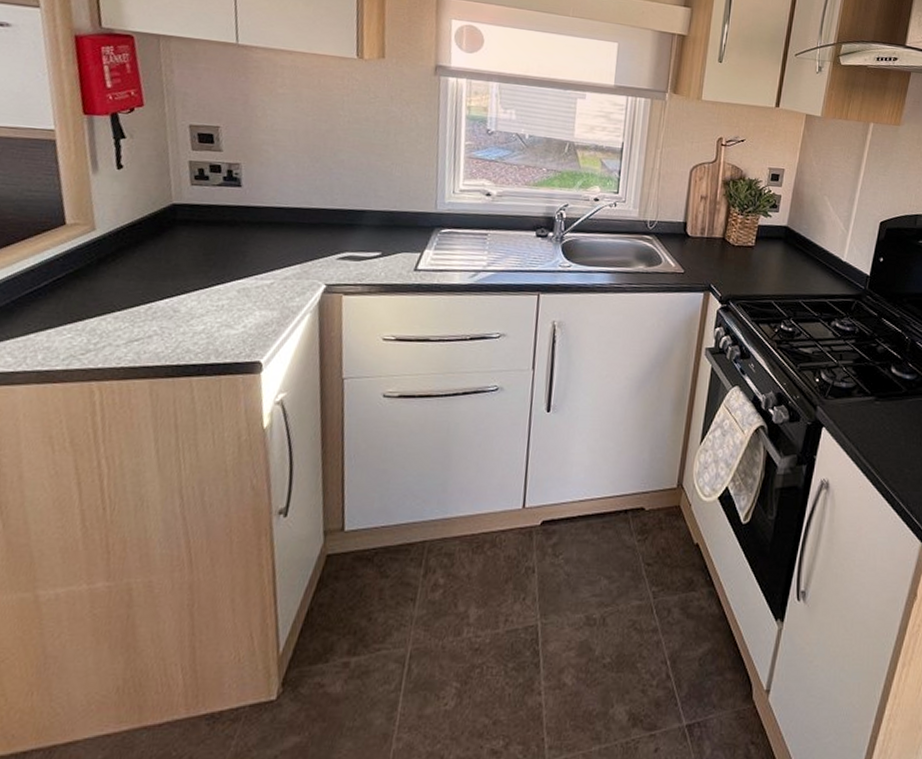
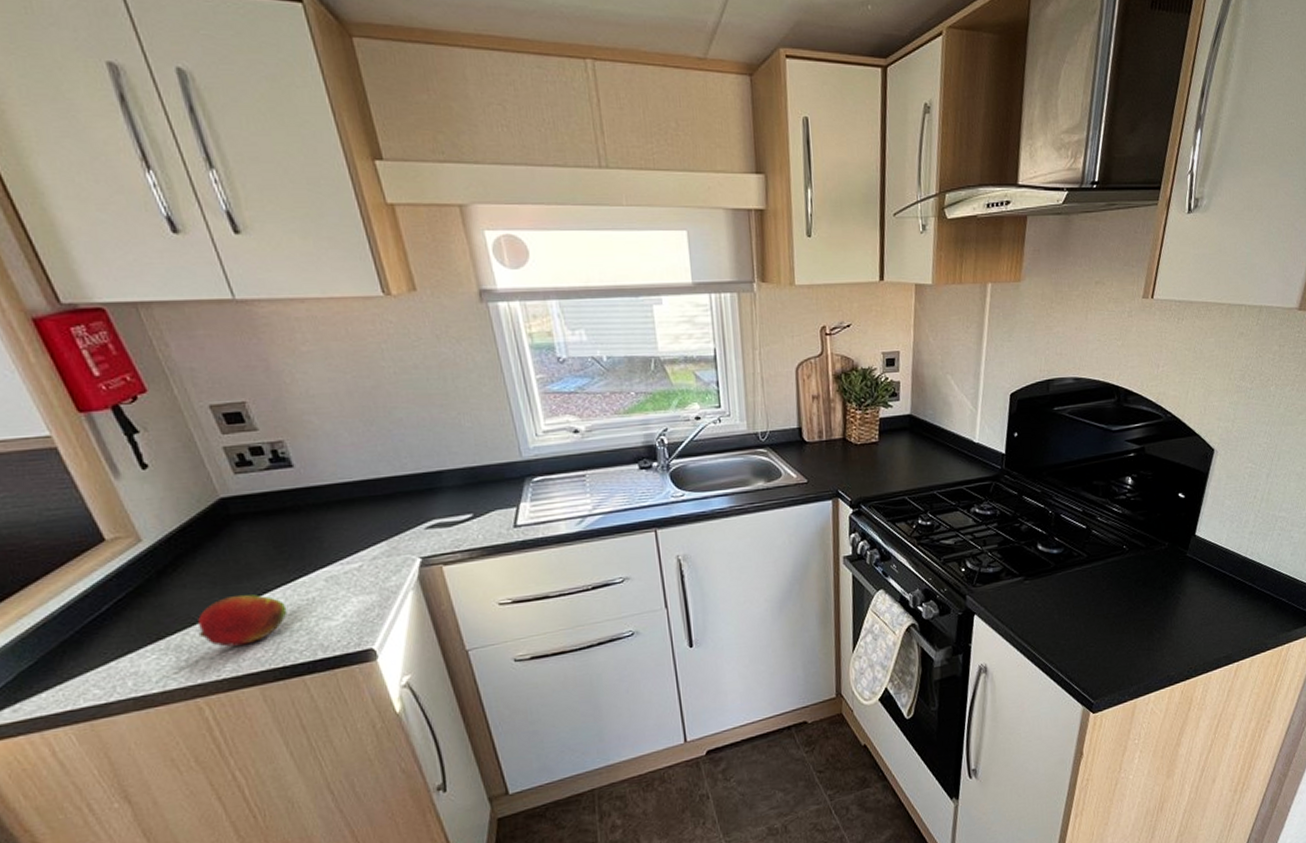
fruit: none [113,291,197,339] -> present [198,594,287,647]

